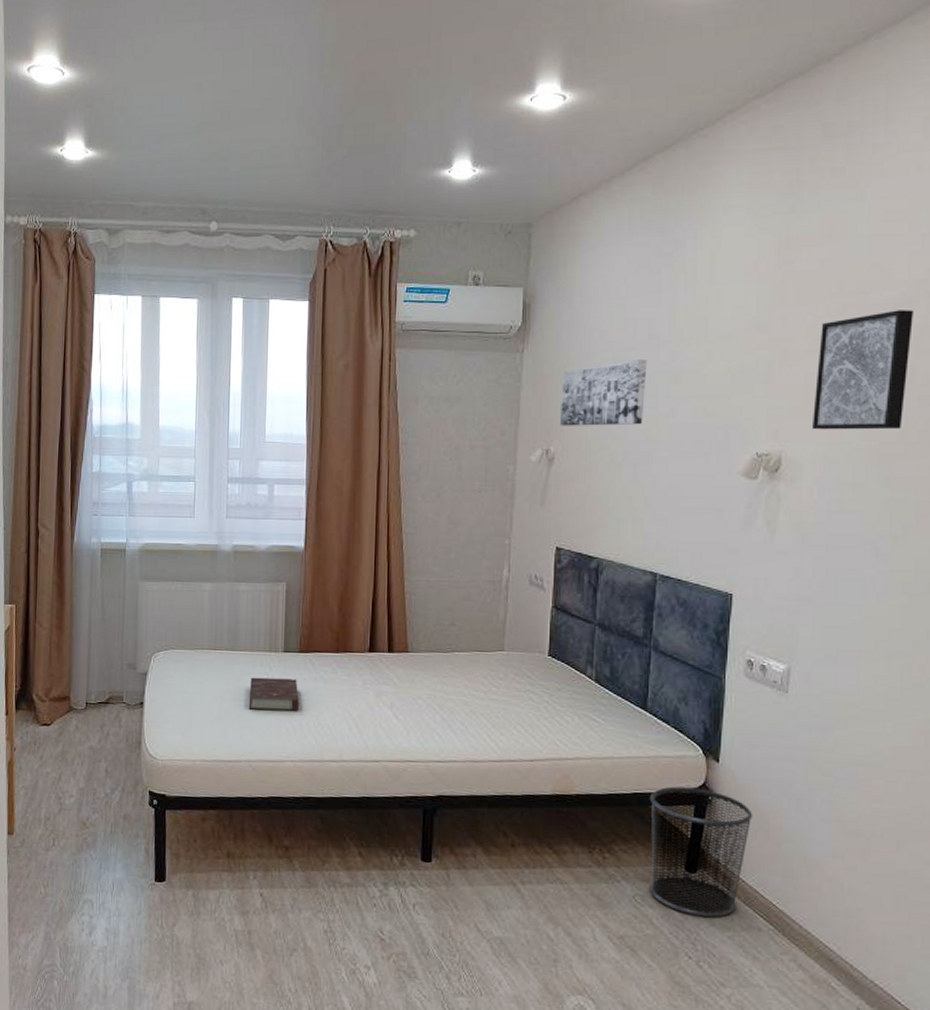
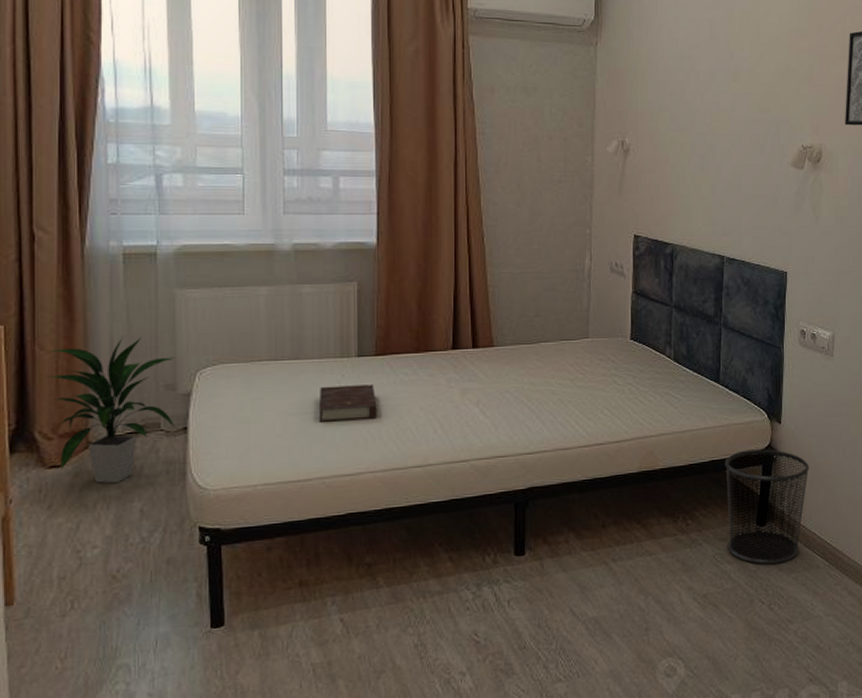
indoor plant: none [42,621,136,745] -> present [46,337,176,484]
wall art: present [559,360,648,426] -> none [633,58,710,119]

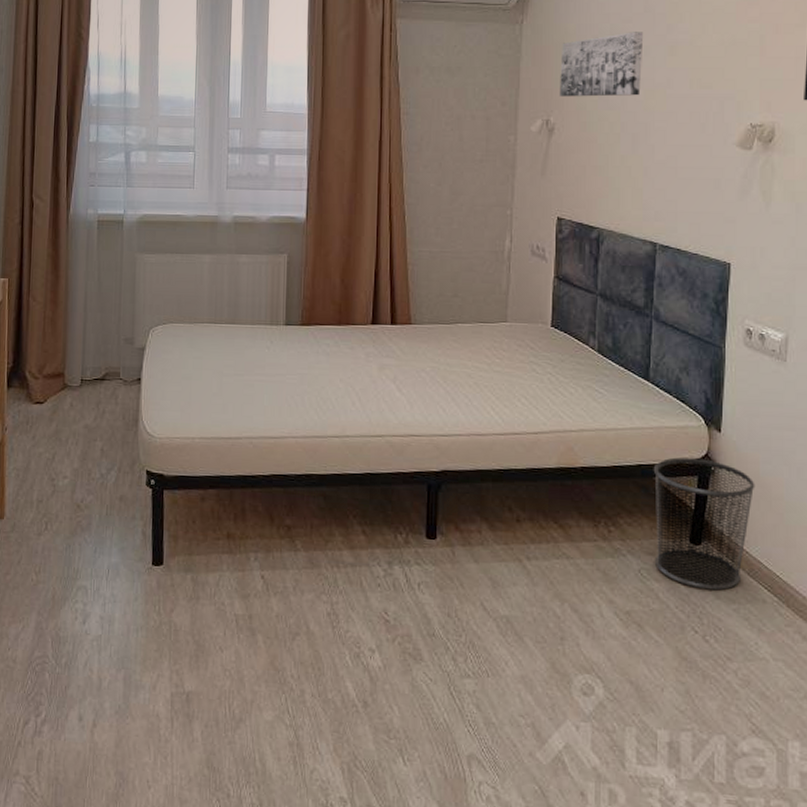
indoor plant: present [46,337,176,484] -> none [36,294,134,423]
book: present [318,384,377,422] -> none [249,351,301,386]
wall art: none [633,58,710,119] -> present [559,32,644,97]

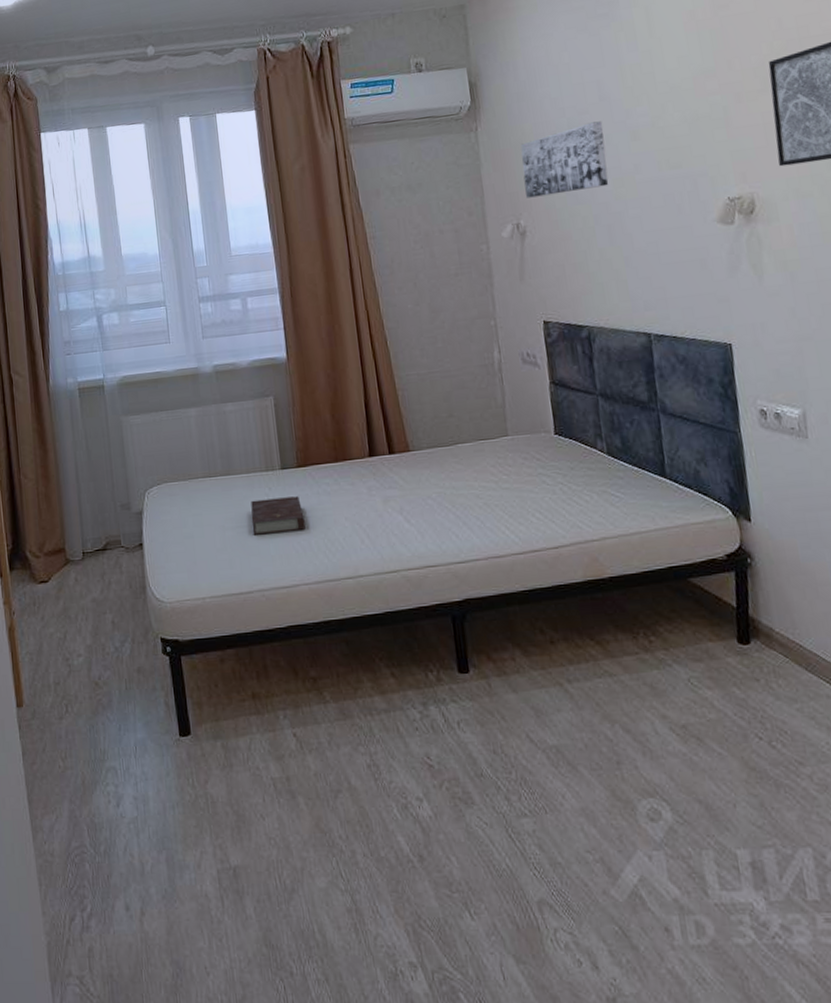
book: none [249,351,301,386] -> present [250,496,306,535]
waste bin: present [653,457,755,591] -> none [685,552,799,692]

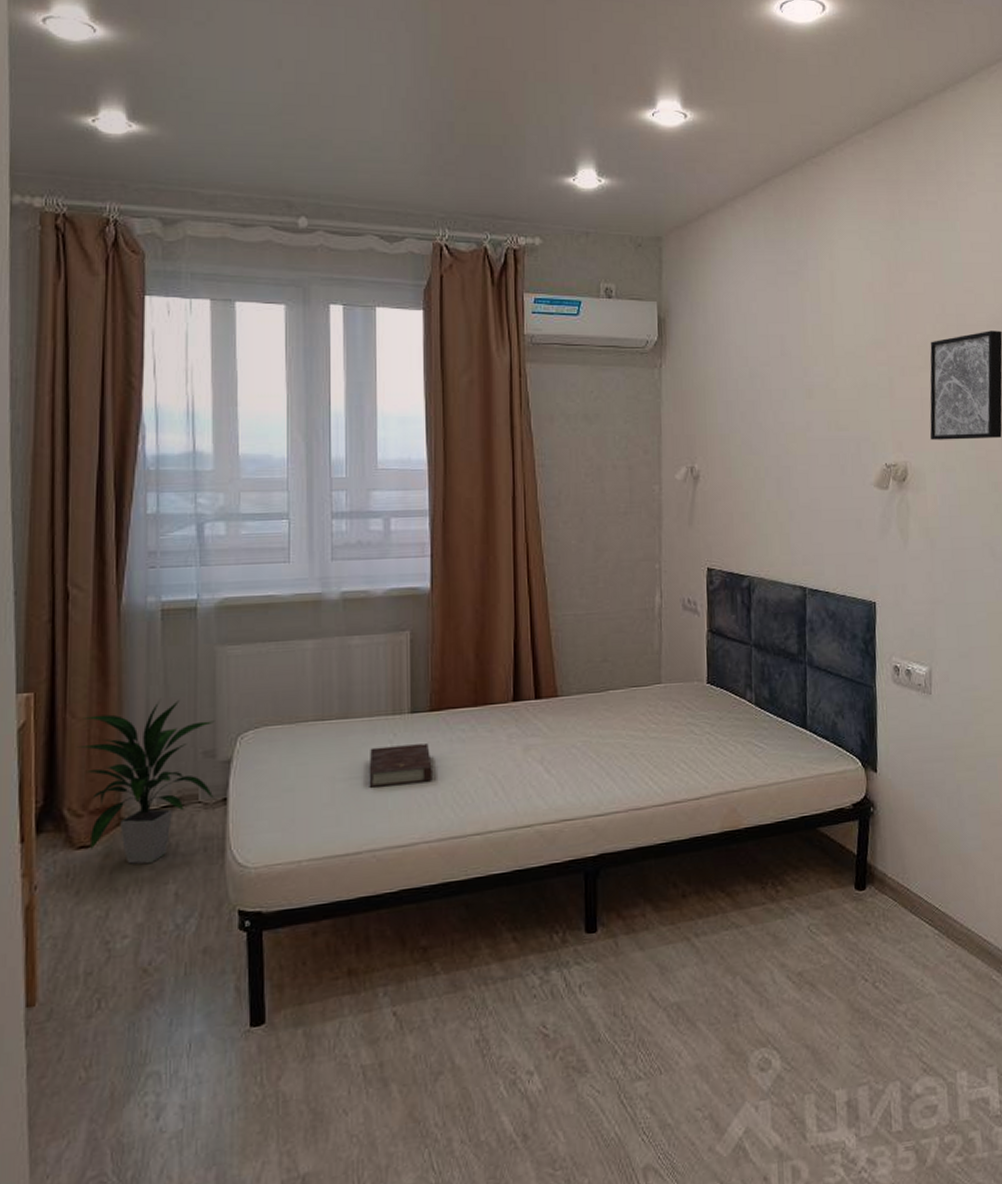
indoor plant: none [30,462,133,597] -> present [77,700,215,864]
wall art: present [520,121,609,198] -> none [702,375,782,443]

